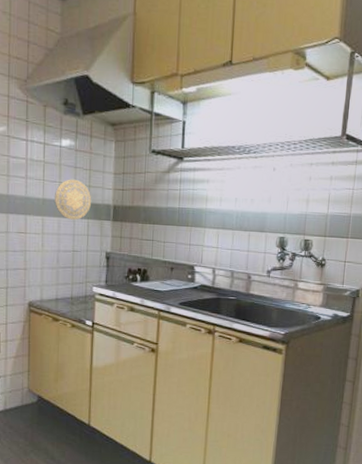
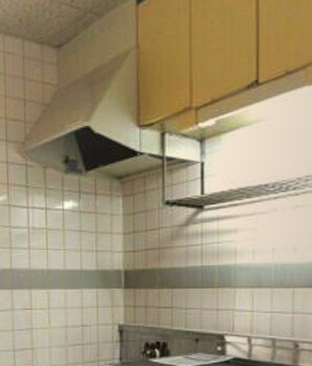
decorative plate: present [55,179,92,220] -> none [60,244,100,291]

